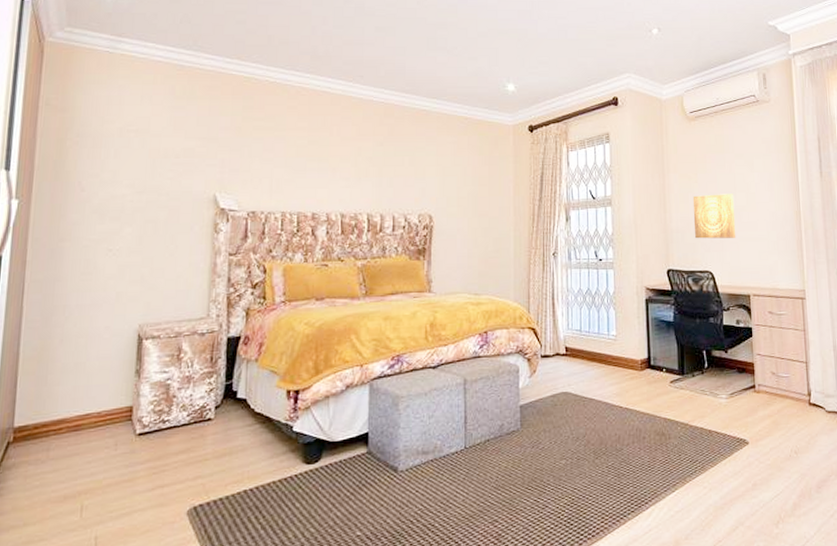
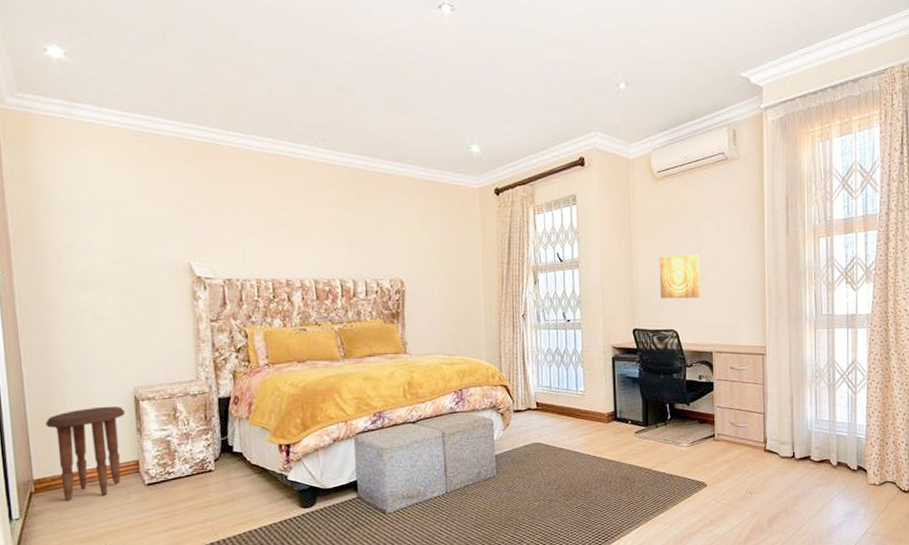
side table: none [38,344,125,453] -> present [45,406,125,501]

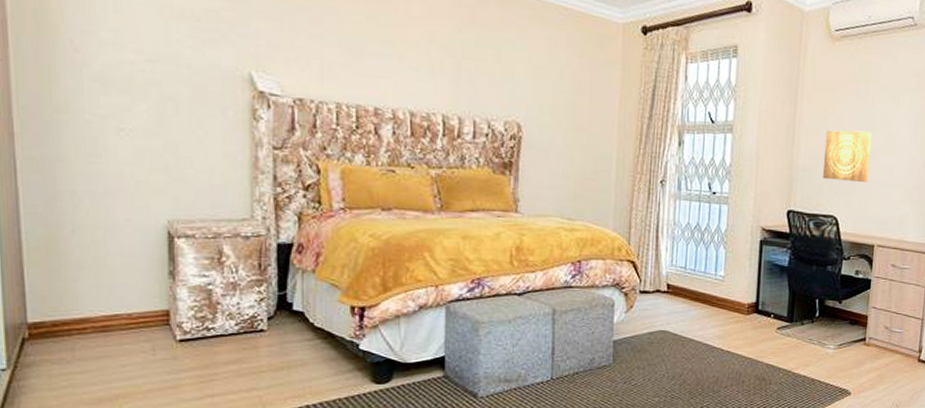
side table: present [45,406,125,501] -> none [47,240,154,353]

